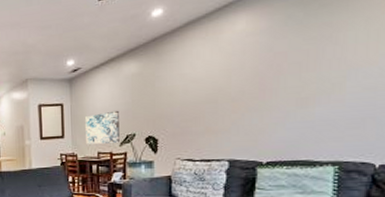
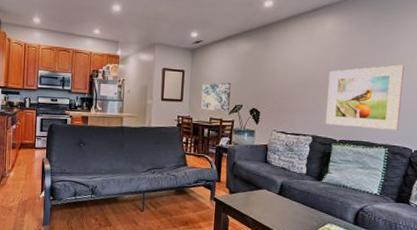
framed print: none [244,57,355,145] -> present [325,64,404,130]

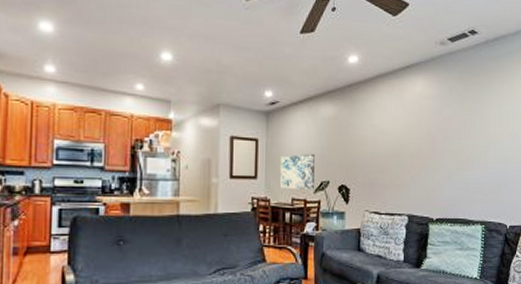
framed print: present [325,64,404,130] -> none [420,132,494,204]

